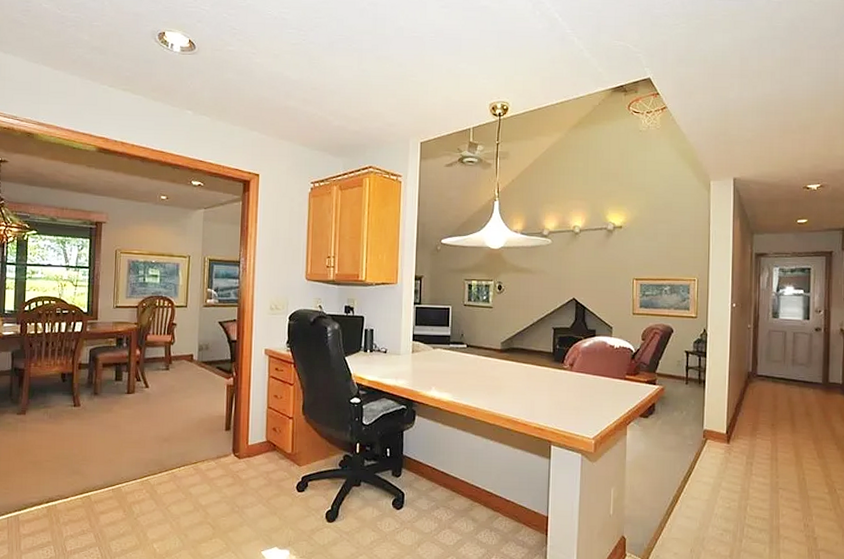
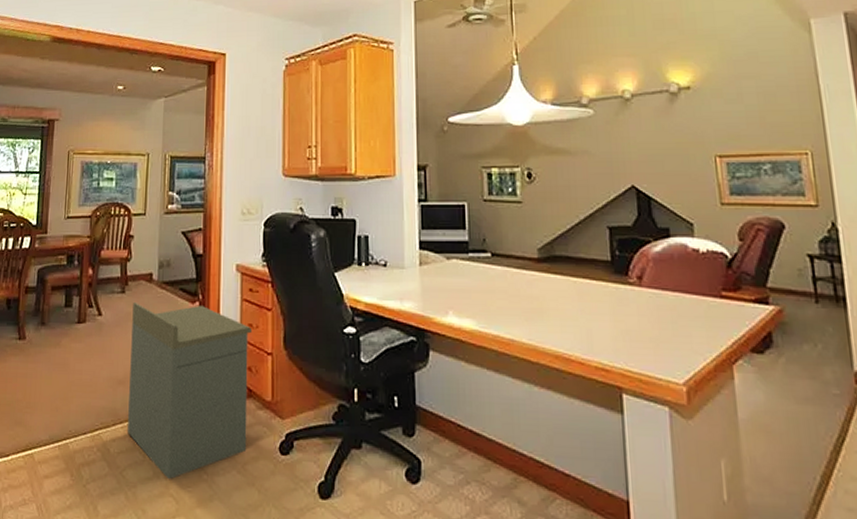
storage cabinet: none [172,378,277,513] -> present [127,303,253,480]

